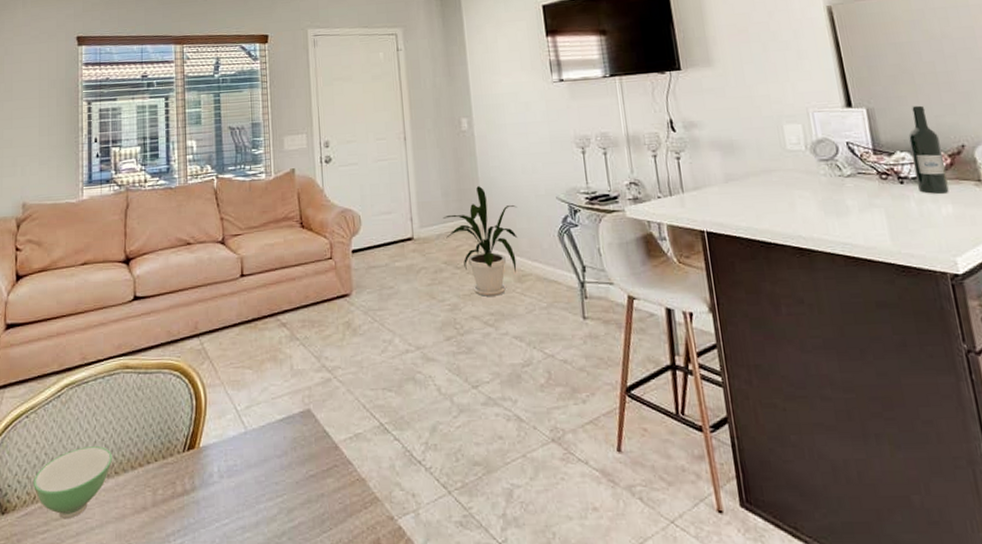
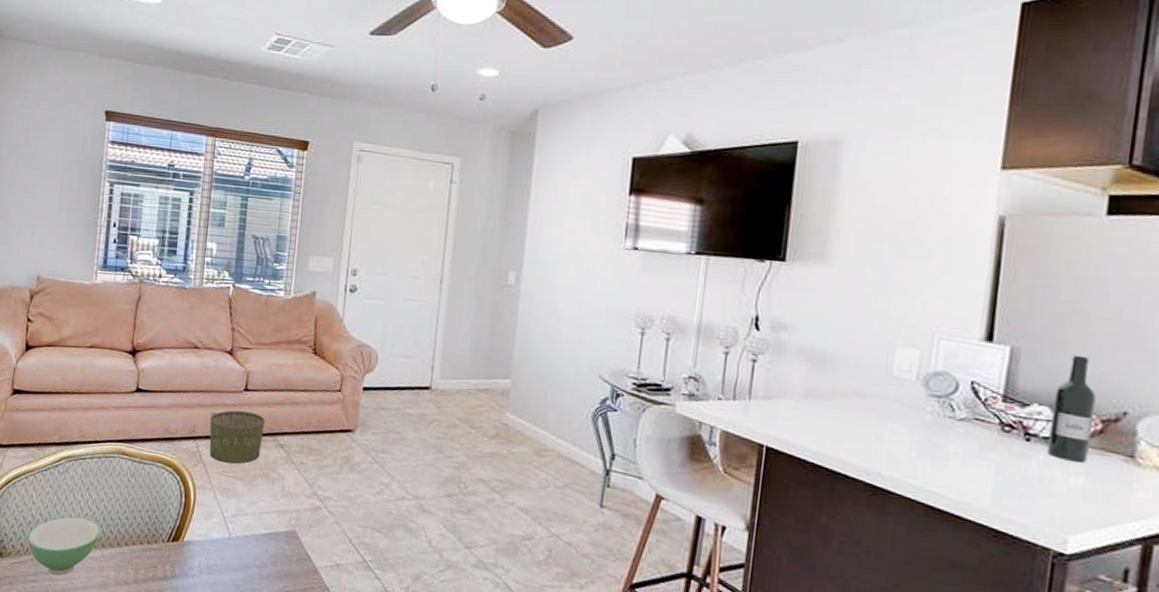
basket: none [211,296,266,354] -> present [209,410,266,464]
house plant: present [443,186,518,296] -> none [466,347,553,465]

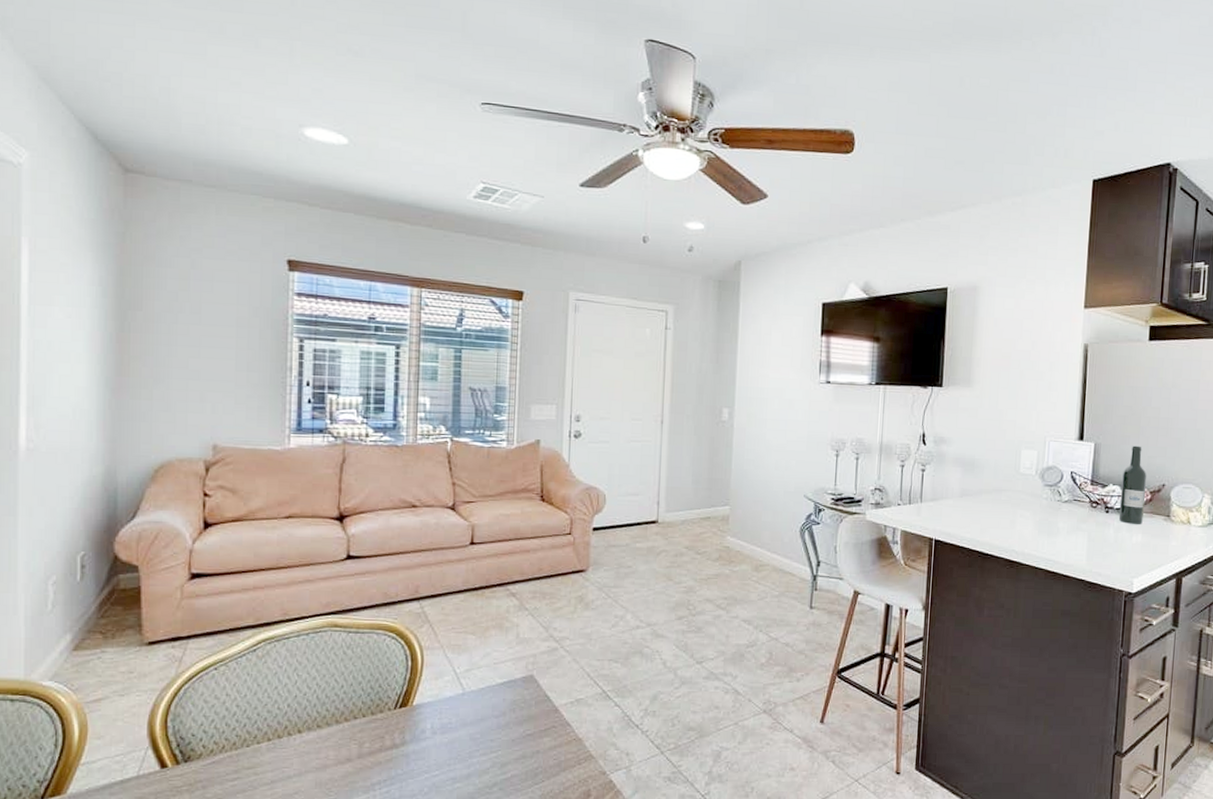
bowl: present [26,516,102,576] -> none [221,701,316,768]
basket: present [209,410,266,464] -> none [434,564,496,619]

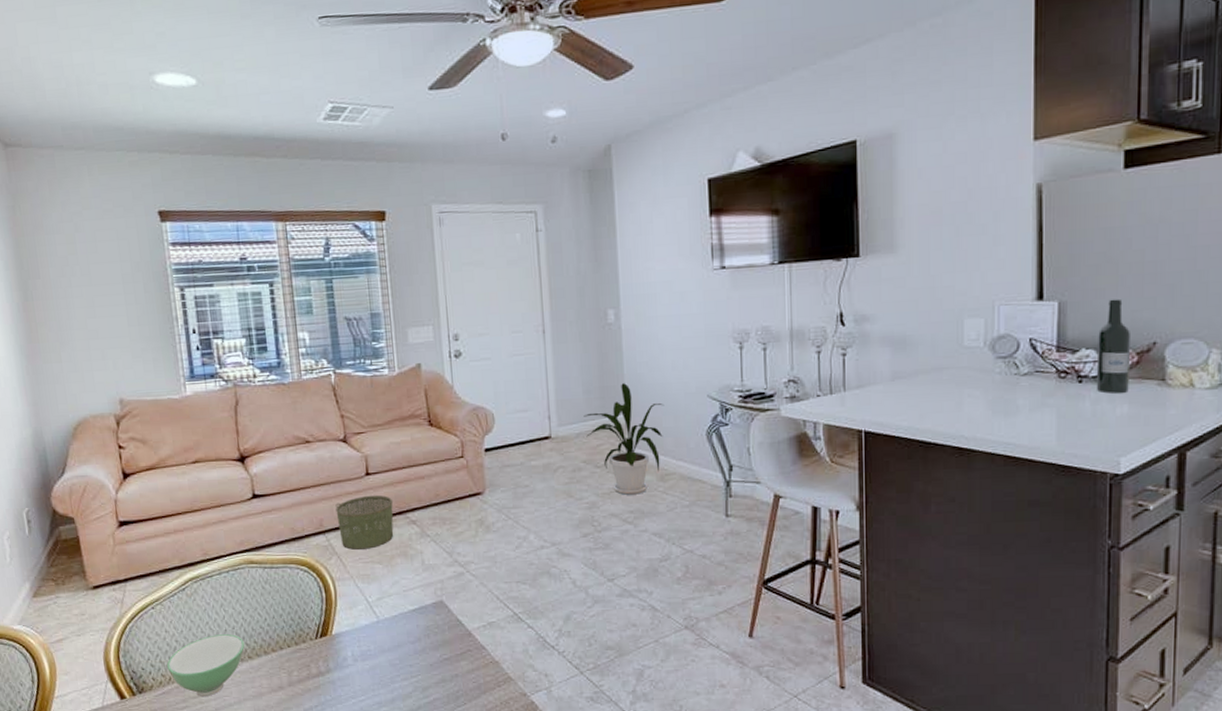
bowl: none [221,701,316,768] -> present [166,634,245,698]
basket: none [434,564,496,619] -> present [335,495,394,550]
house plant: none [690,477,765,582] -> present [583,383,665,495]

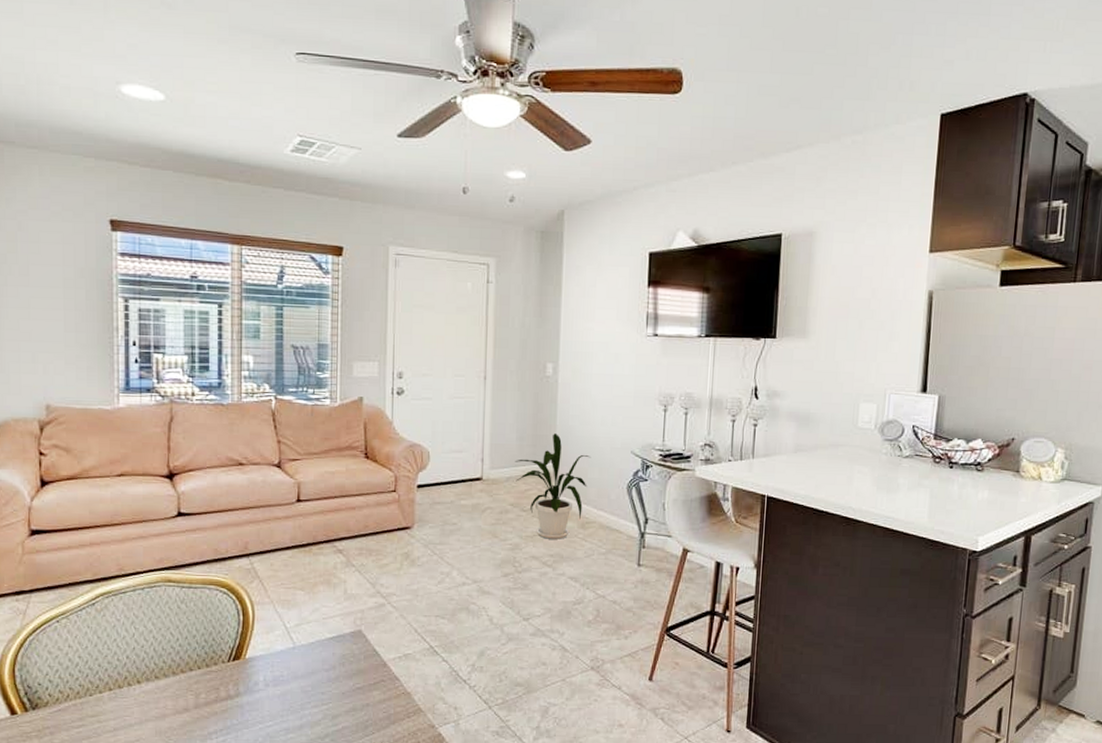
bowl: present [166,634,245,698] -> none [65,652,153,717]
basket: present [335,495,394,550] -> none [263,521,322,575]
wine bottle: present [1096,299,1132,394] -> none [963,397,996,481]

